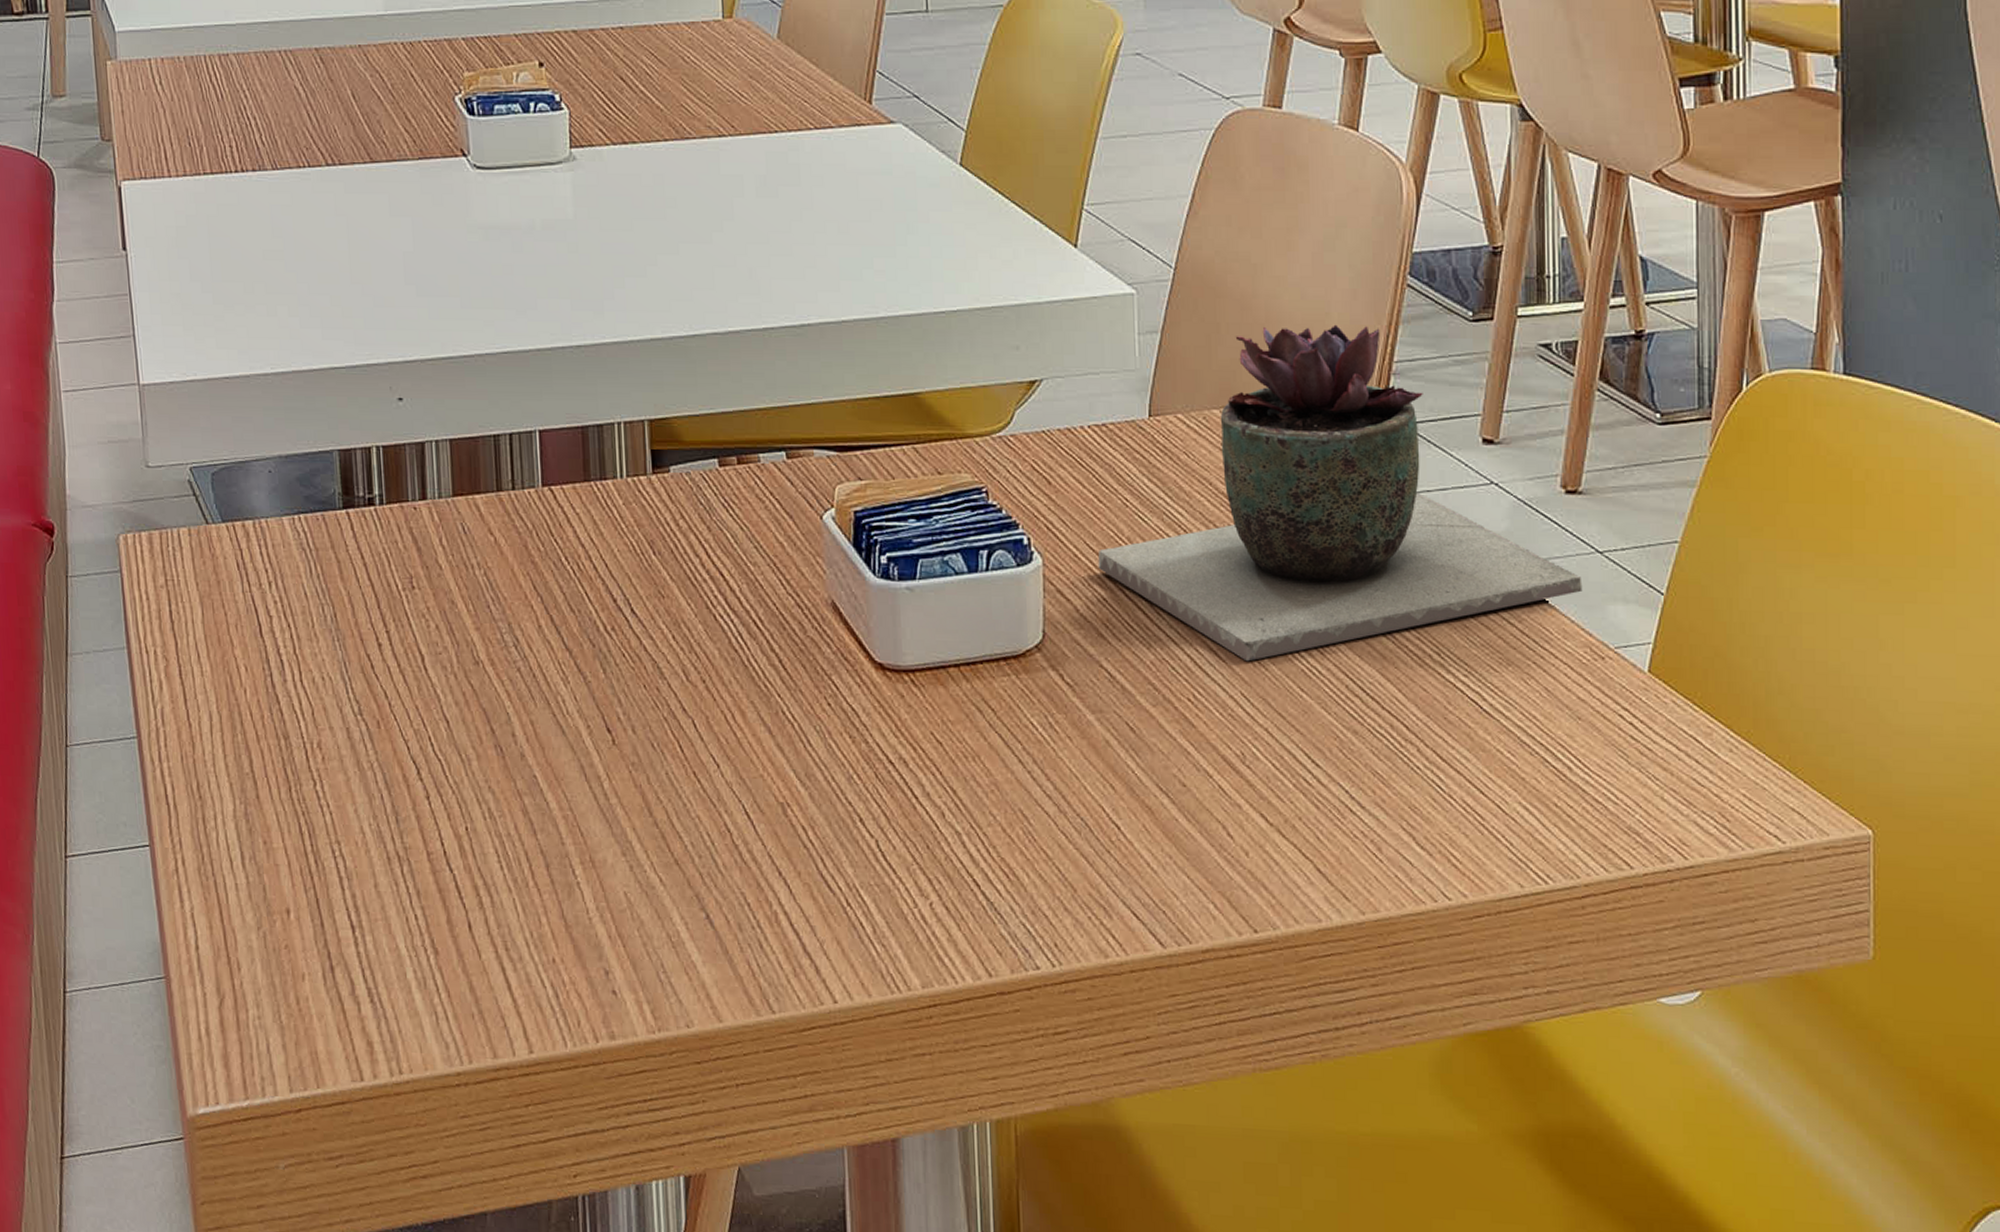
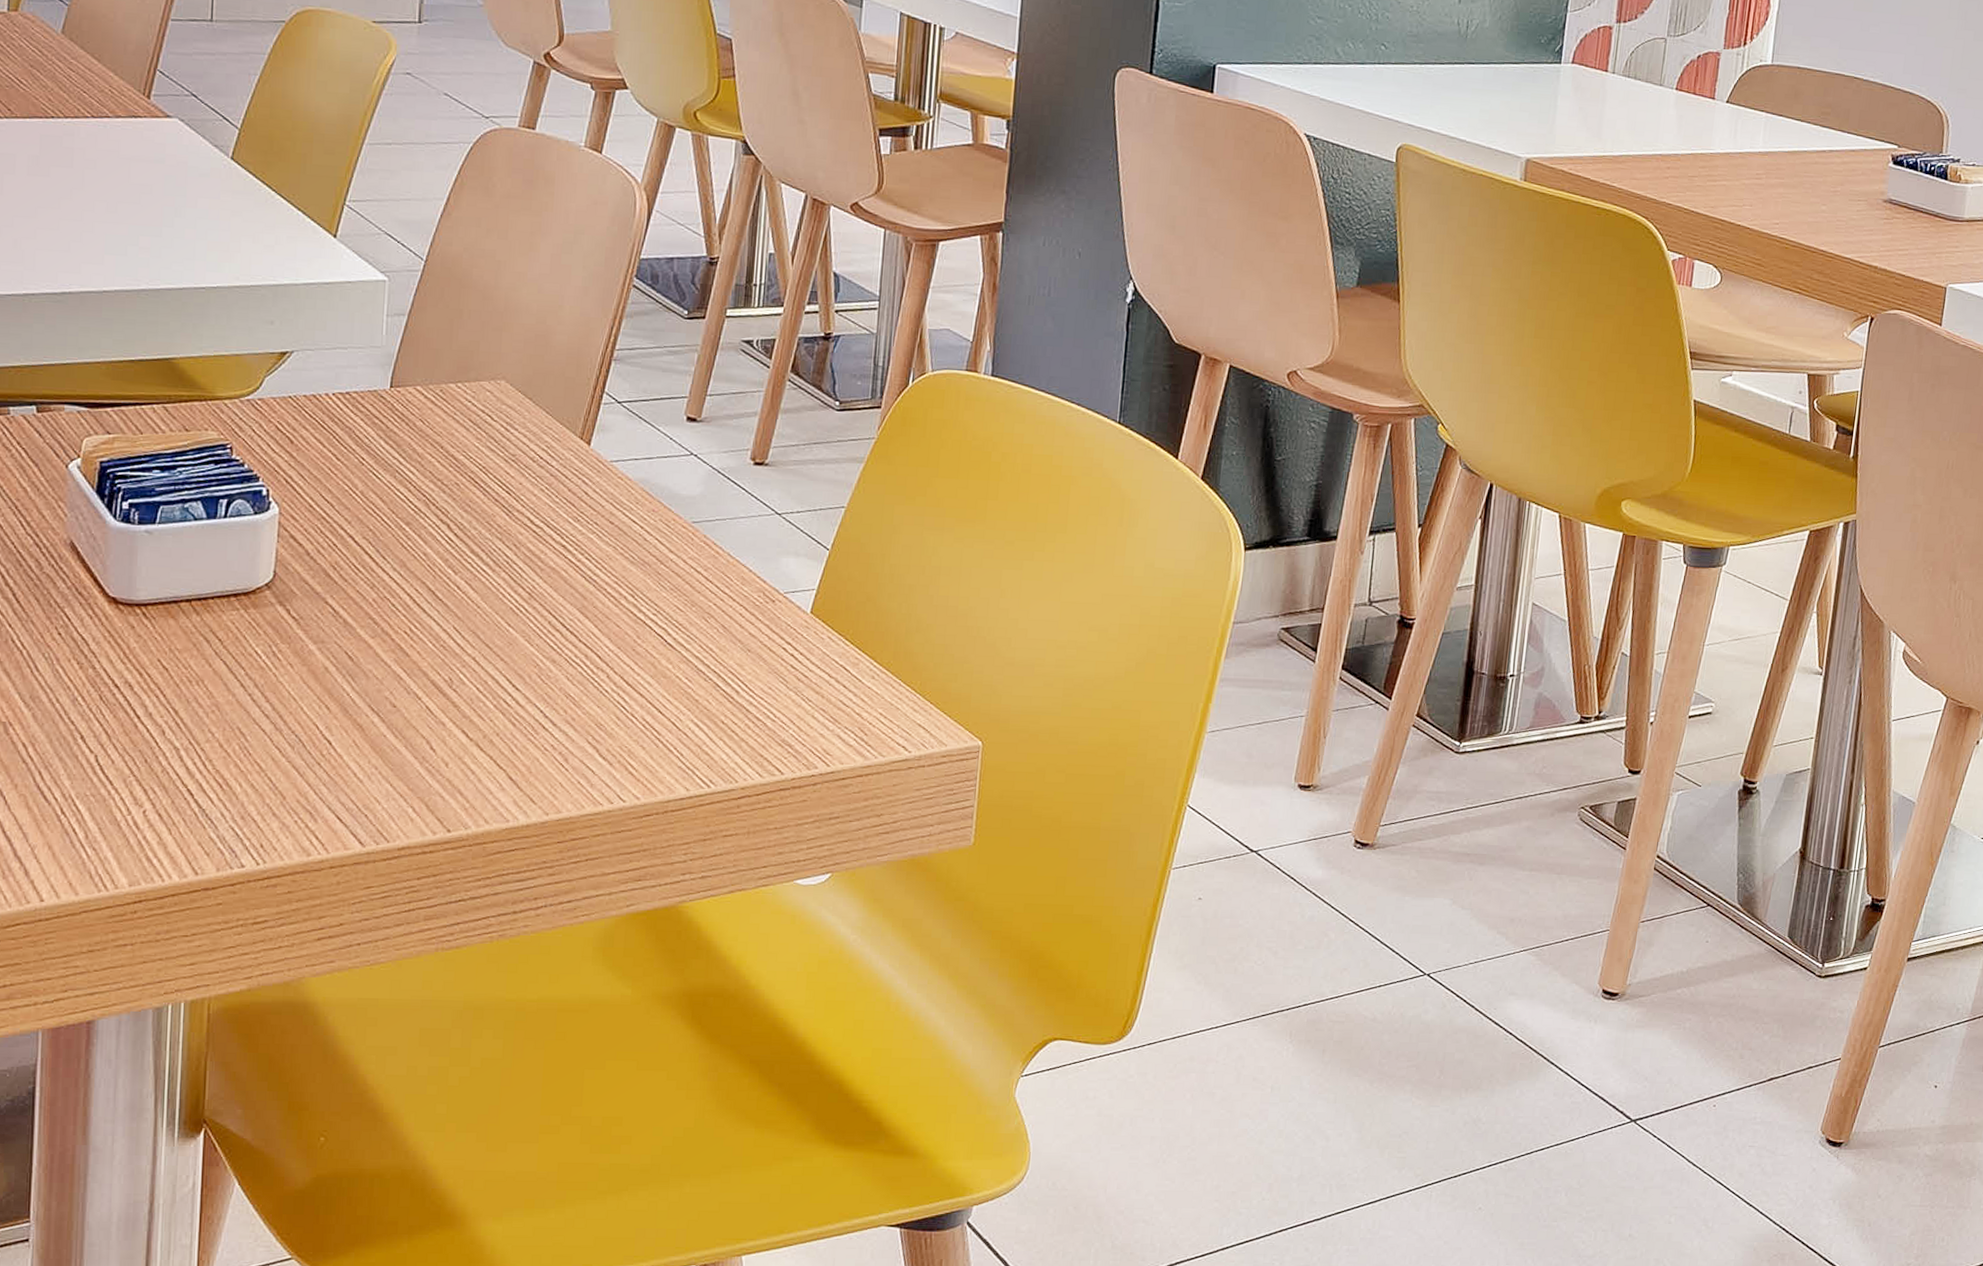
succulent plant: present [1097,324,1583,662] -> none [331,315,762,601]

